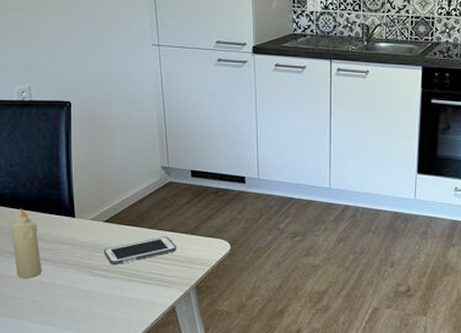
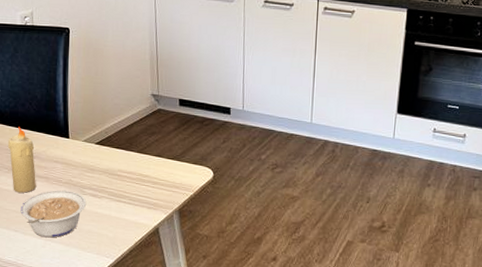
legume: none [25,273,96,324] -> present [20,190,86,238]
cell phone: present [103,236,177,266] -> none [94,160,163,186]

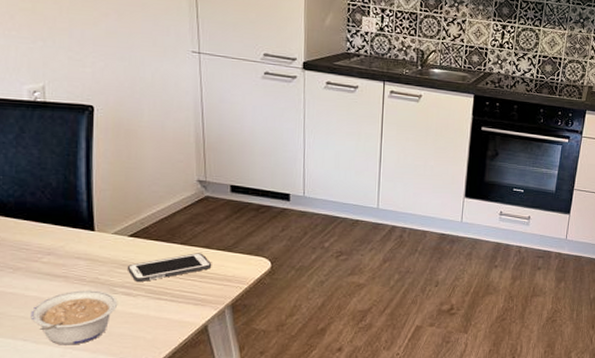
candle: present [7,127,36,193] -> none [12,219,51,295]
cell phone: none [94,160,163,186] -> present [127,253,212,283]

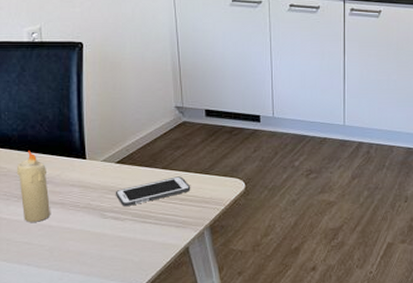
candle: none [12,219,51,295] -> present [16,151,50,222]
legume: present [30,290,117,345] -> none [33,216,107,269]

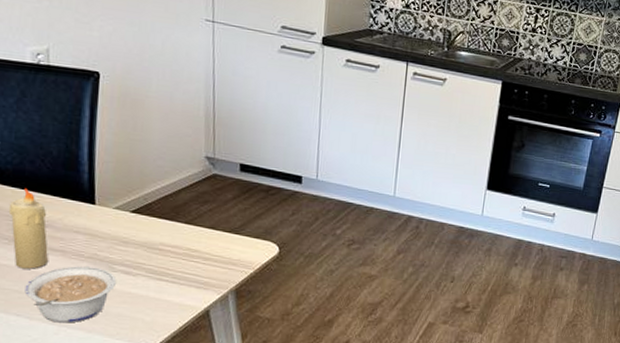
legume: none [33,216,107,269] -> present [24,266,116,323]
cell phone: present [115,176,191,207] -> none [127,233,217,262]

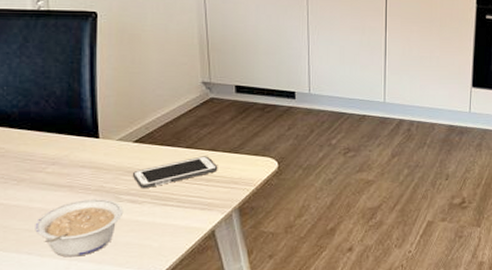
candle: present [8,188,48,269] -> none [16,129,56,207]
cell phone: none [127,233,217,262] -> present [132,156,218,189]

